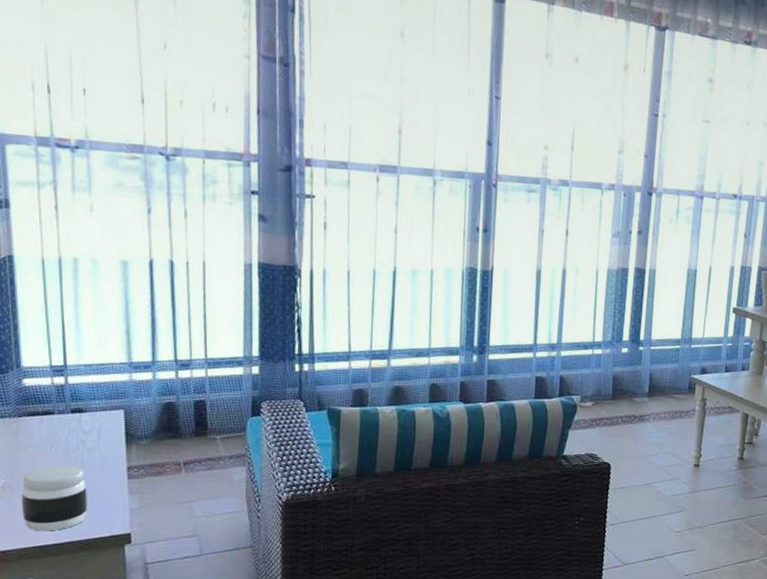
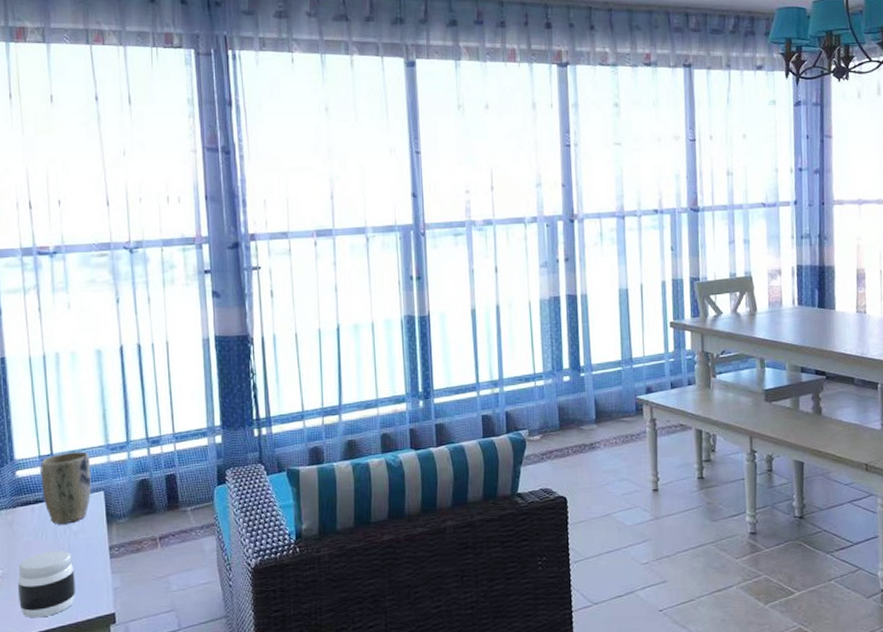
plant pot: none [51,365,110,440] -> present [40,451,92,525]

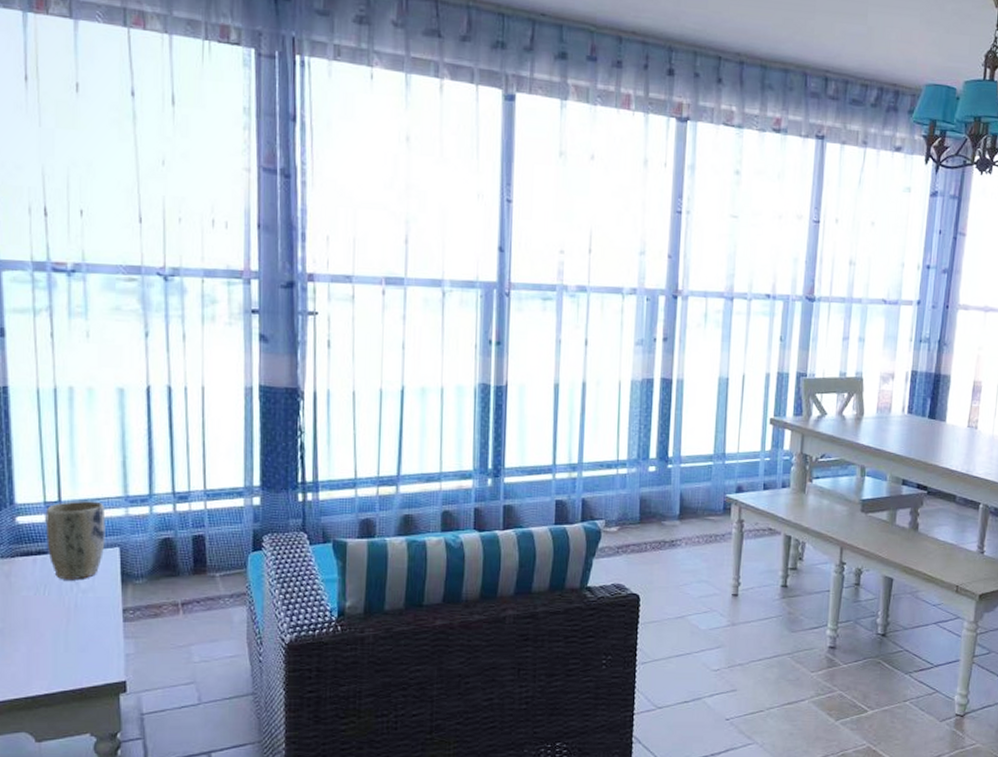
jar: present [17,550,75,619] -> none [13,608,81,681]

